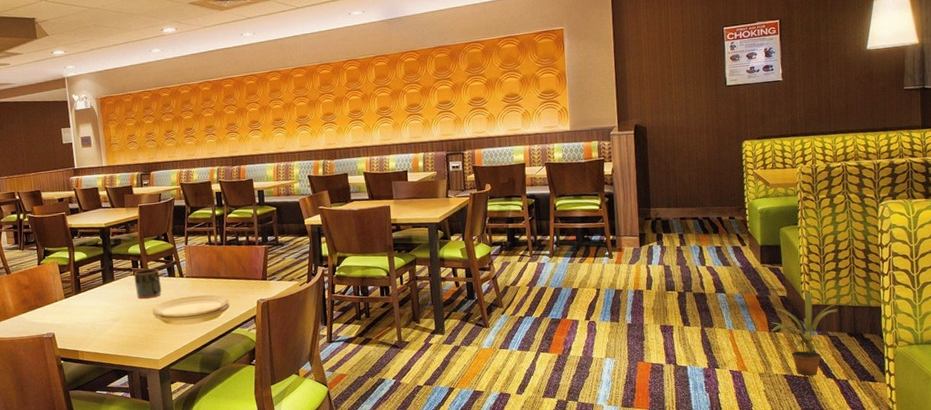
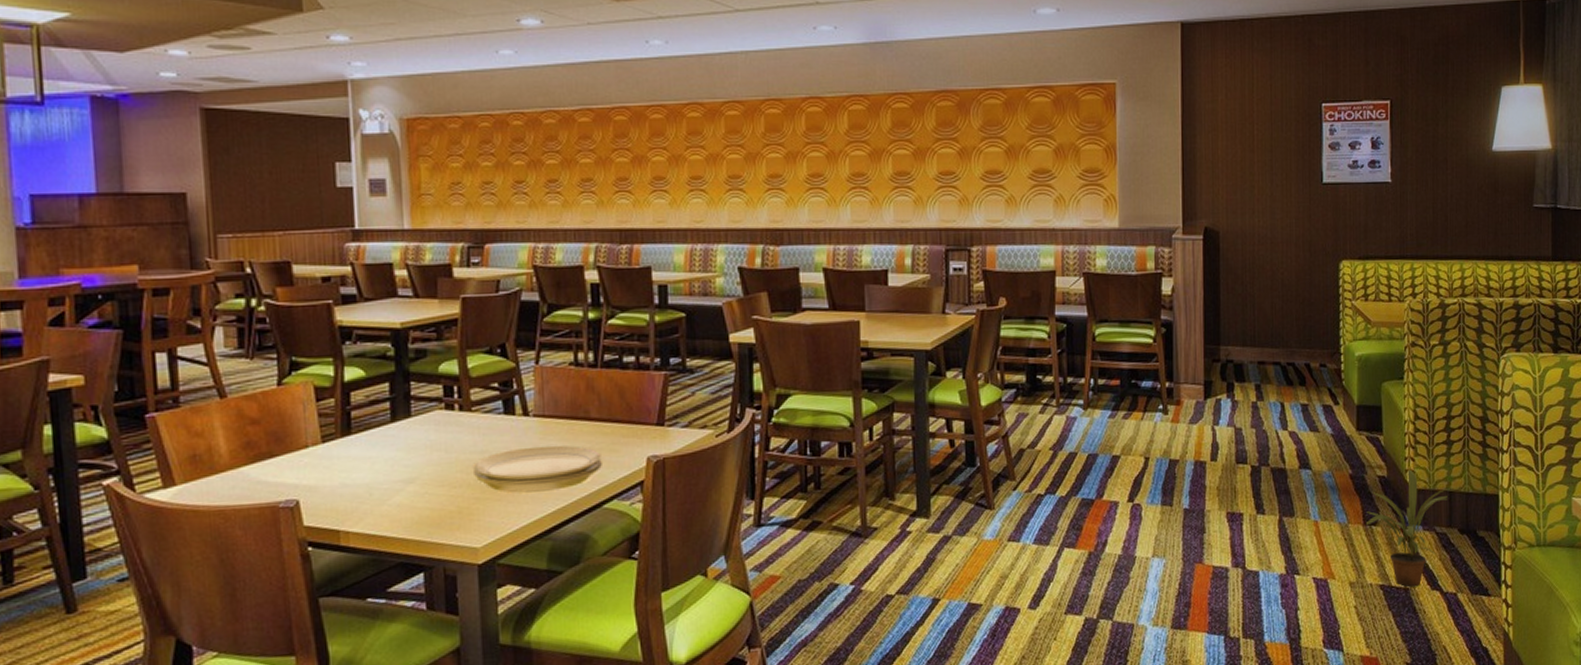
mug: present [134,268,162,299] -> none [445,399,491,449]

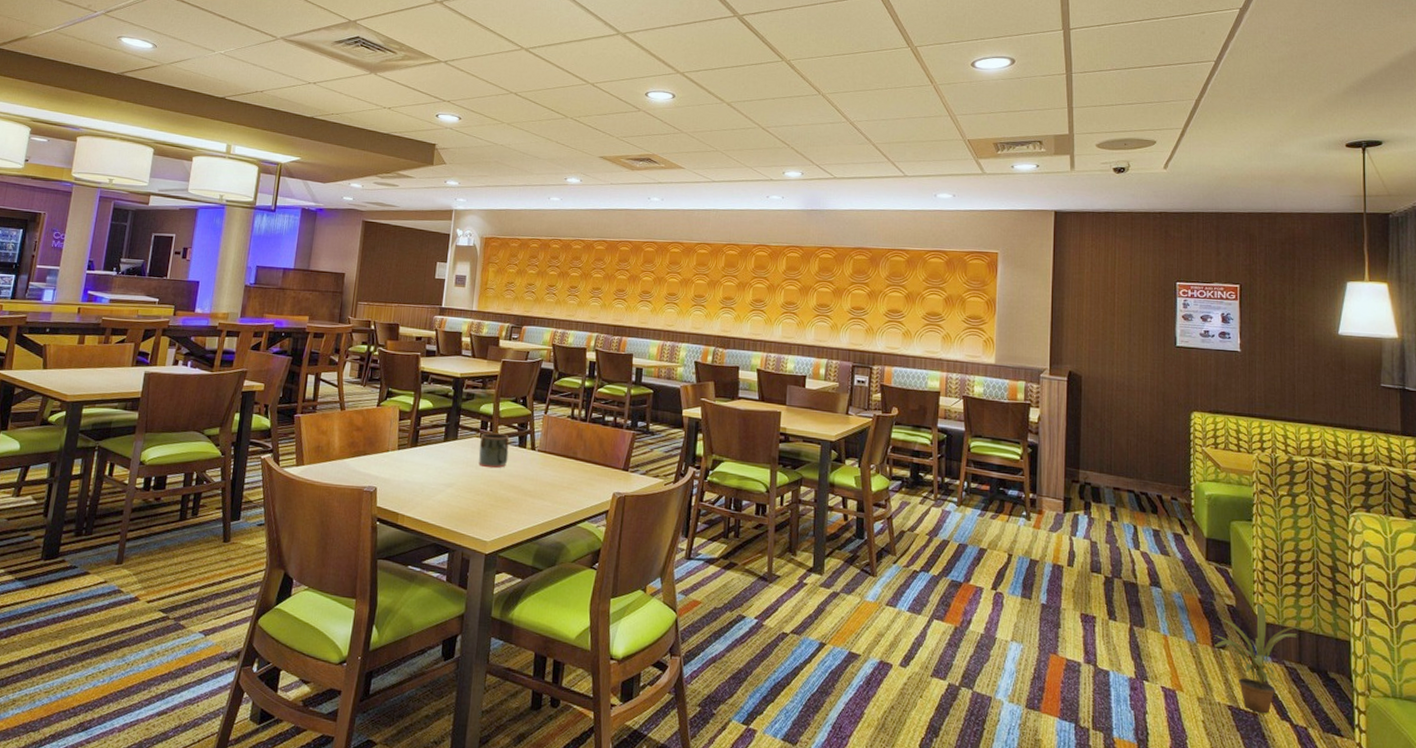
mug: none [445,399,491,449] -> present [478,432,509,468]
plate: present [472,445,604,493] -> none [491,473,582,508]

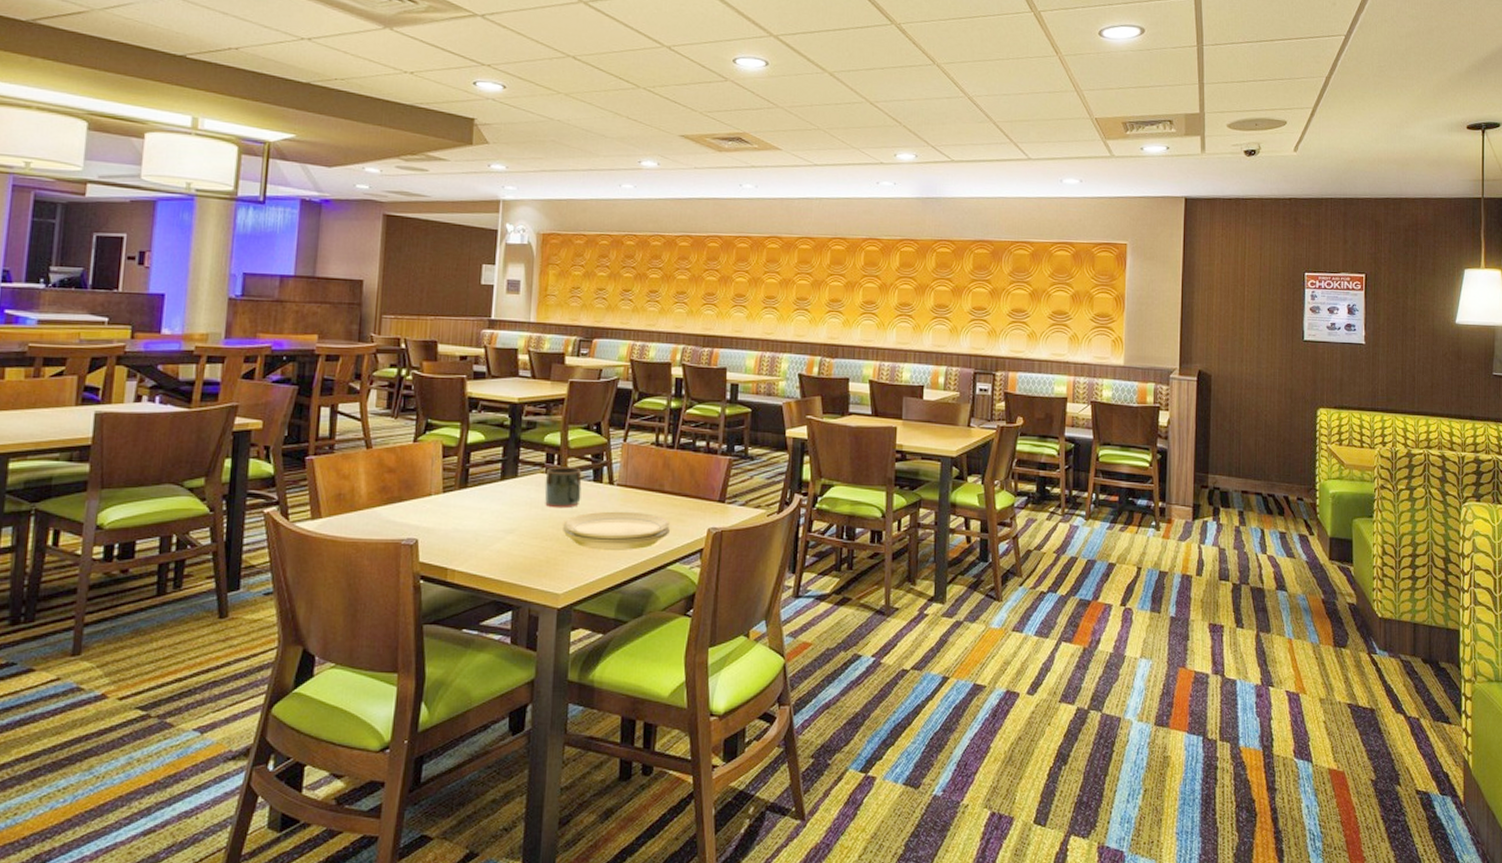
plate: none [491,473,582,508] -> present [562,511,671,550]
potted plant: present [1214,603,1314,714] -> none [1335,599,1427,709]

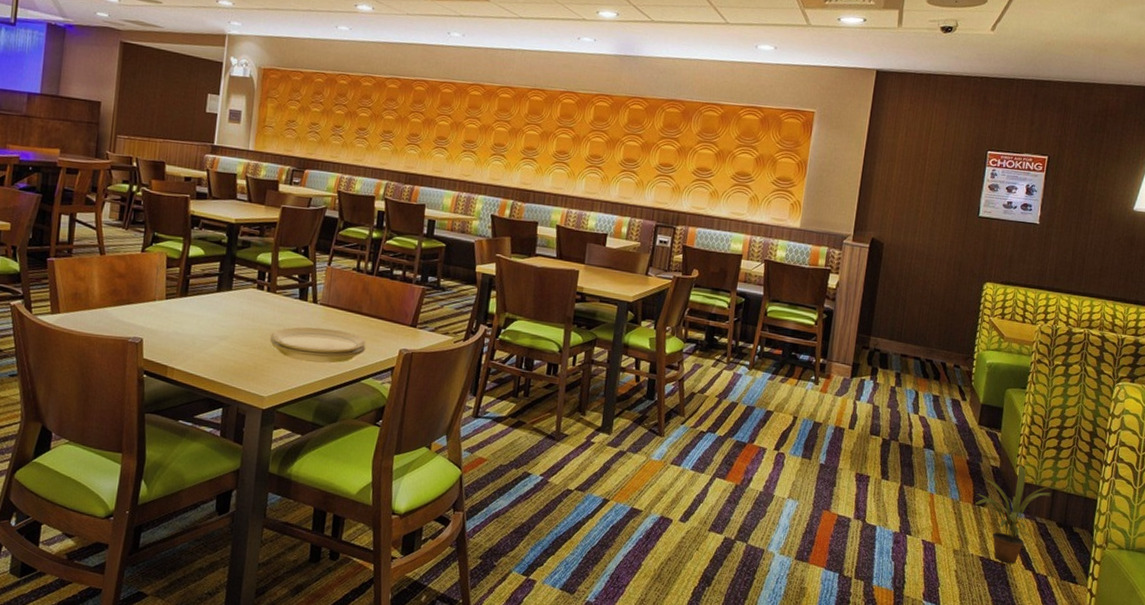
mug: present [544,466,582,509] -> none [255,283,289,322]
potted plant: none [1335,599,1427,709] -> present [974,465,1067,564]

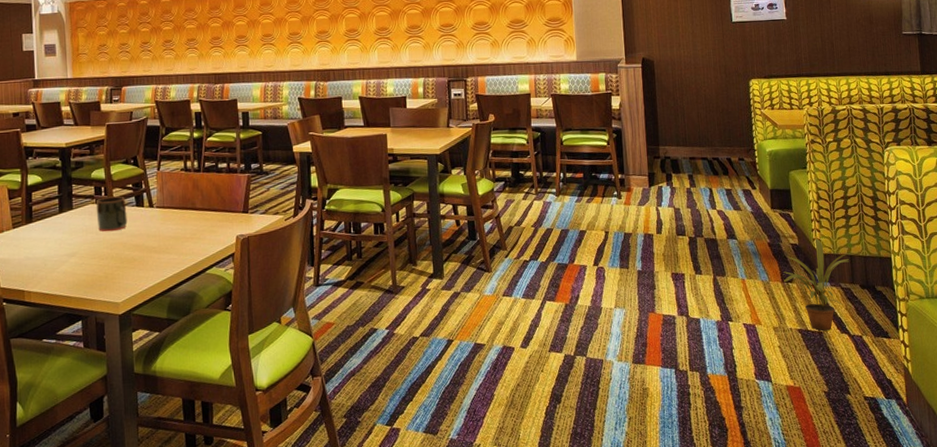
mug: none [255,283,289,322] -> present [96,196,128,232]
plate: present [269,327,366,364] -> none [114,228,206,263]

